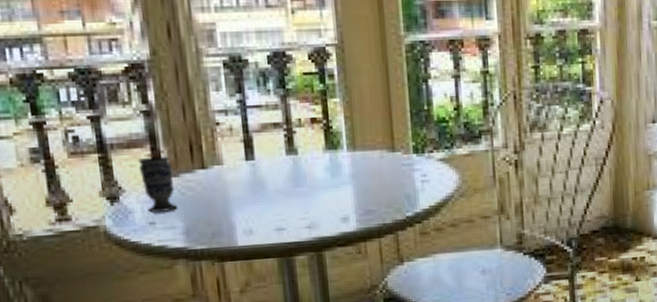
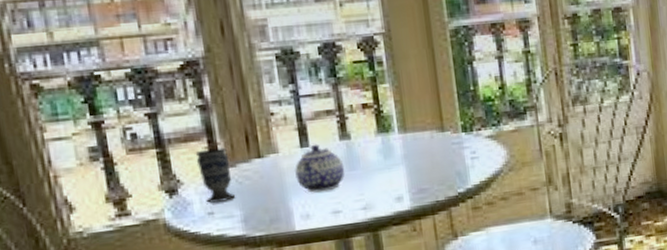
teapot: none [239,157,291,208] -> present [295,144,345,193]

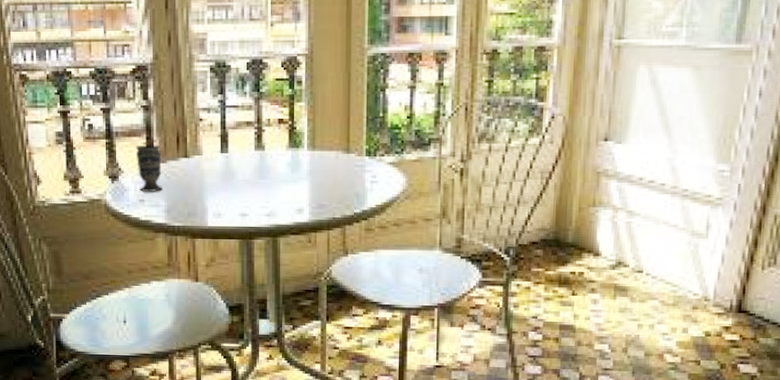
teapot: present [295,144,345,193] -> none [214,151,256,195]

